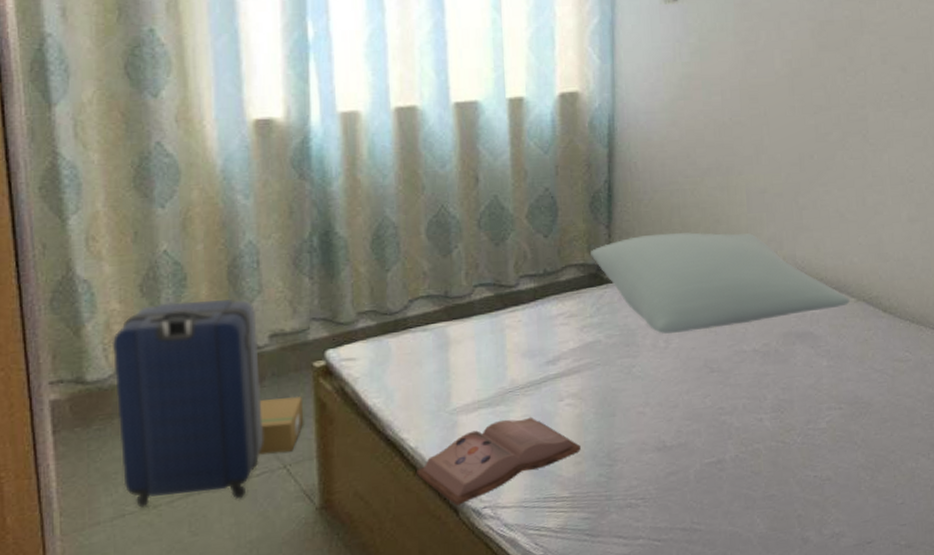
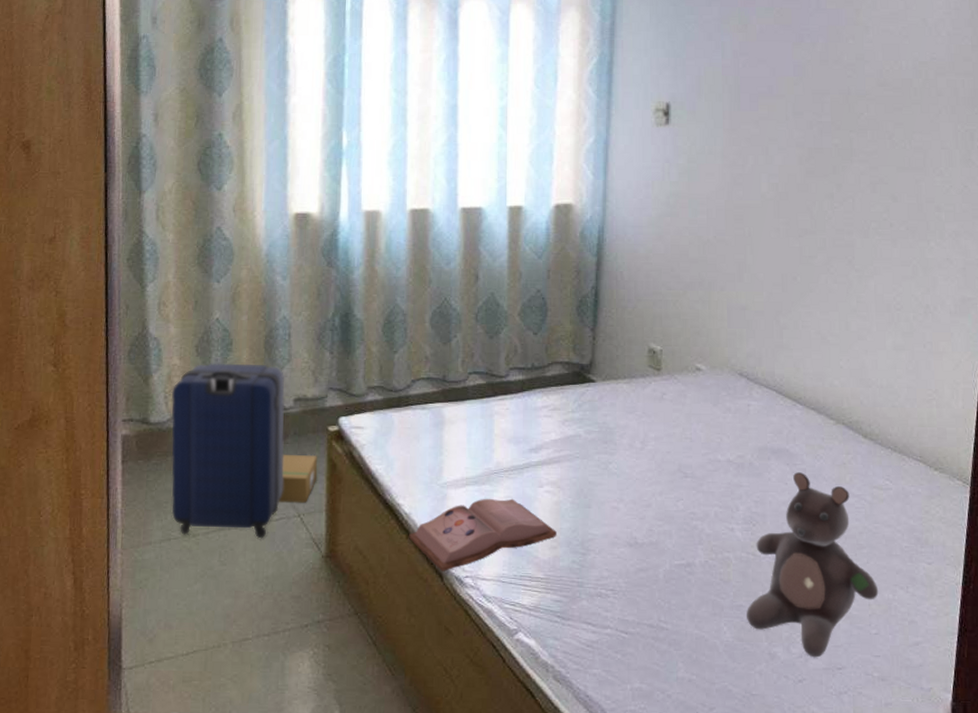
pillow: present [591,232,850,334] -> none [576,340,828,437]
stuffed animal: none [778,353,903,536] -> present [747,472,879,658]

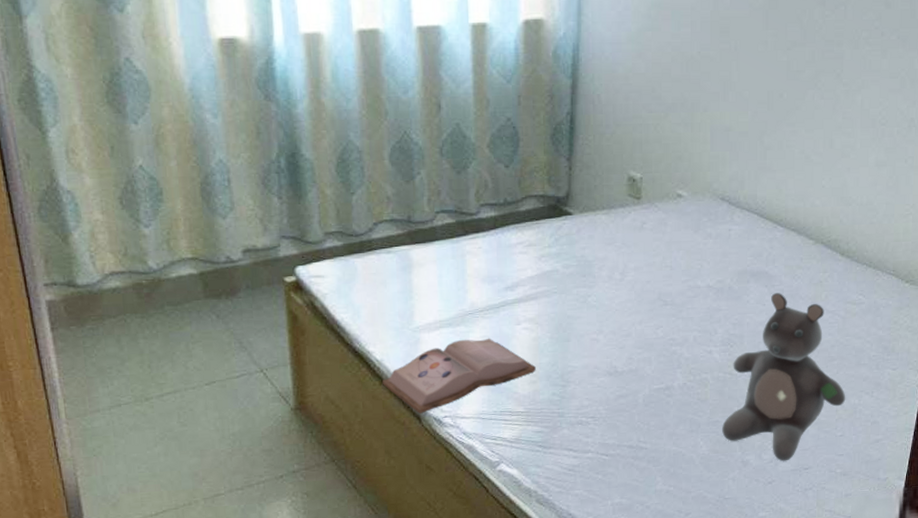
suitcase: present [171,363,285,539] -> none [97,215,241,399]
box: present [278,454,318,503] -> none [236,307,278,359]

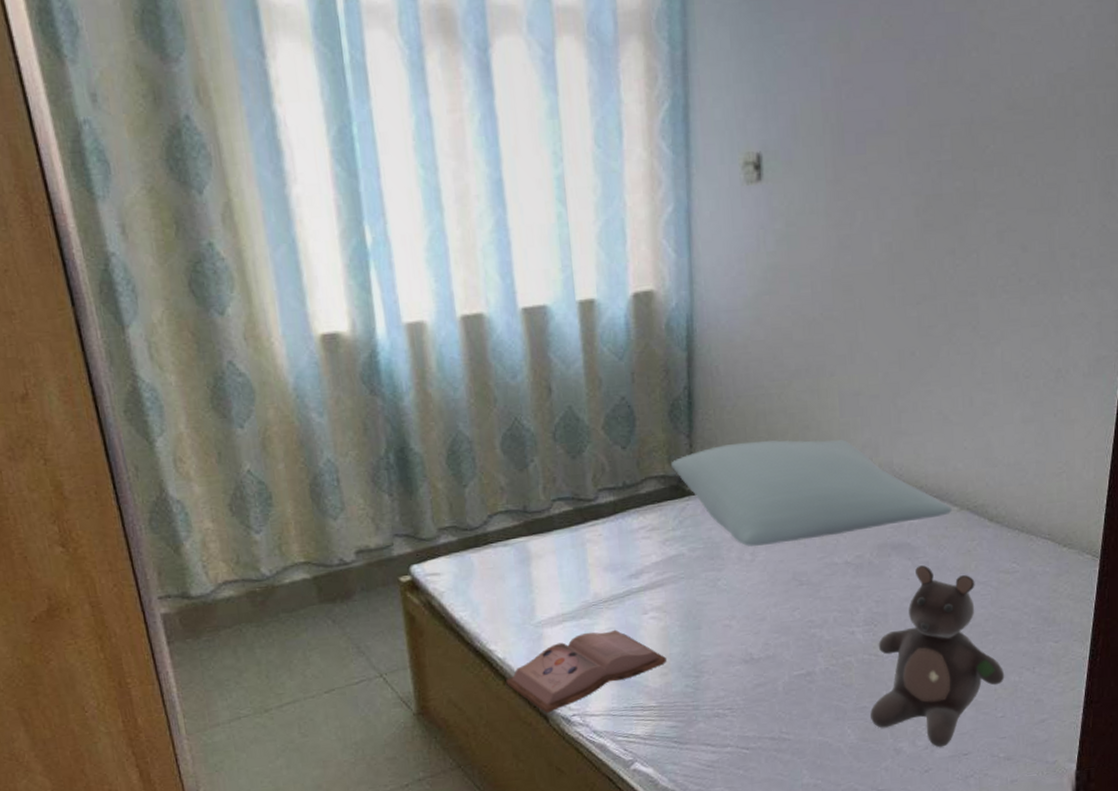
pillow: none [551,167,807,267] -> present [671,439,952,547]

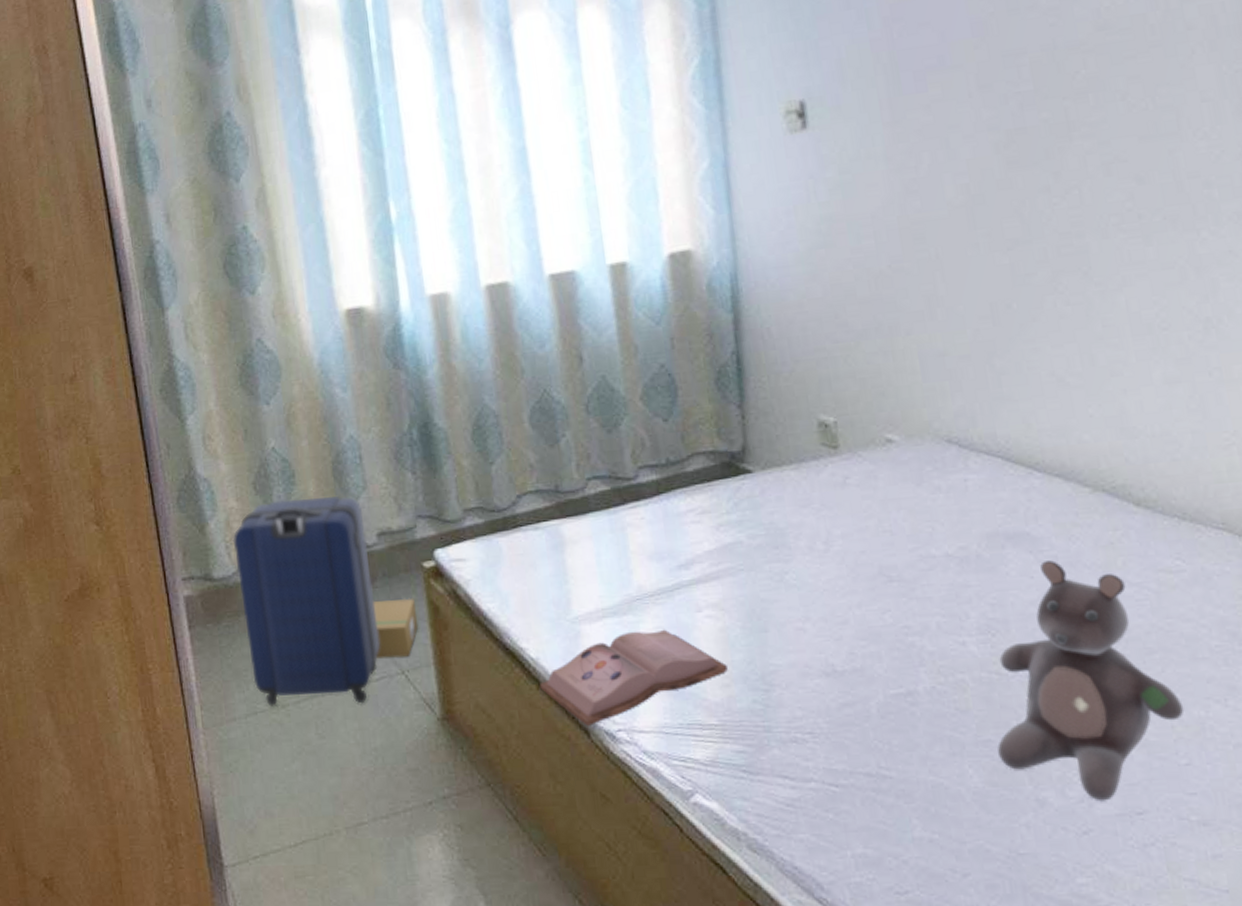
suitcase: none [209,517,359,711] -> present [232,496,380,706]
box: none [351,609,396,665] -> present [372,598,419,659]
pillow: present [671,439,952,547] -> none [721,407,1082,535]

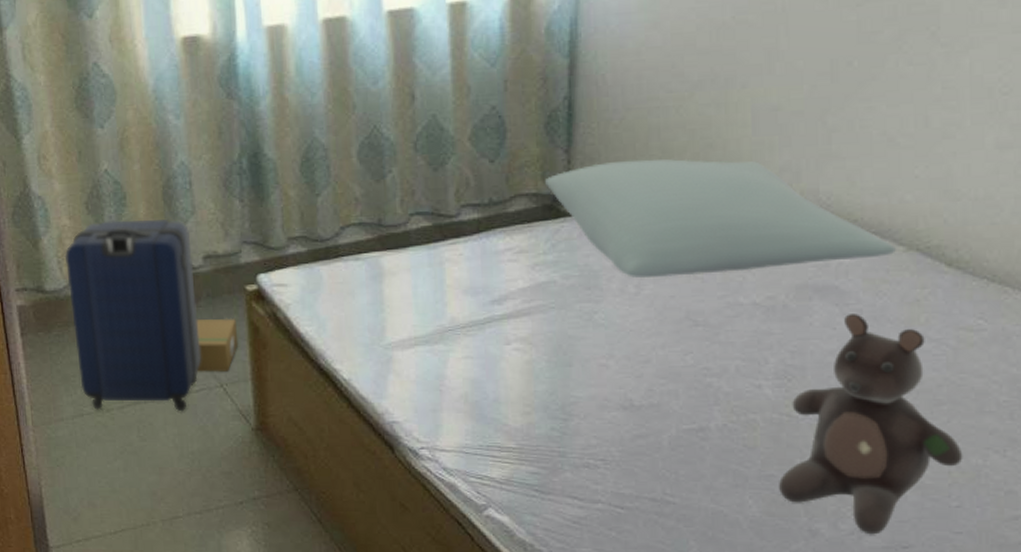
hardback book: present [540,629,728,727] -> none [350,359,530,444]
pillow: none [721,407,1082,535] -> present [545,158,896,279]

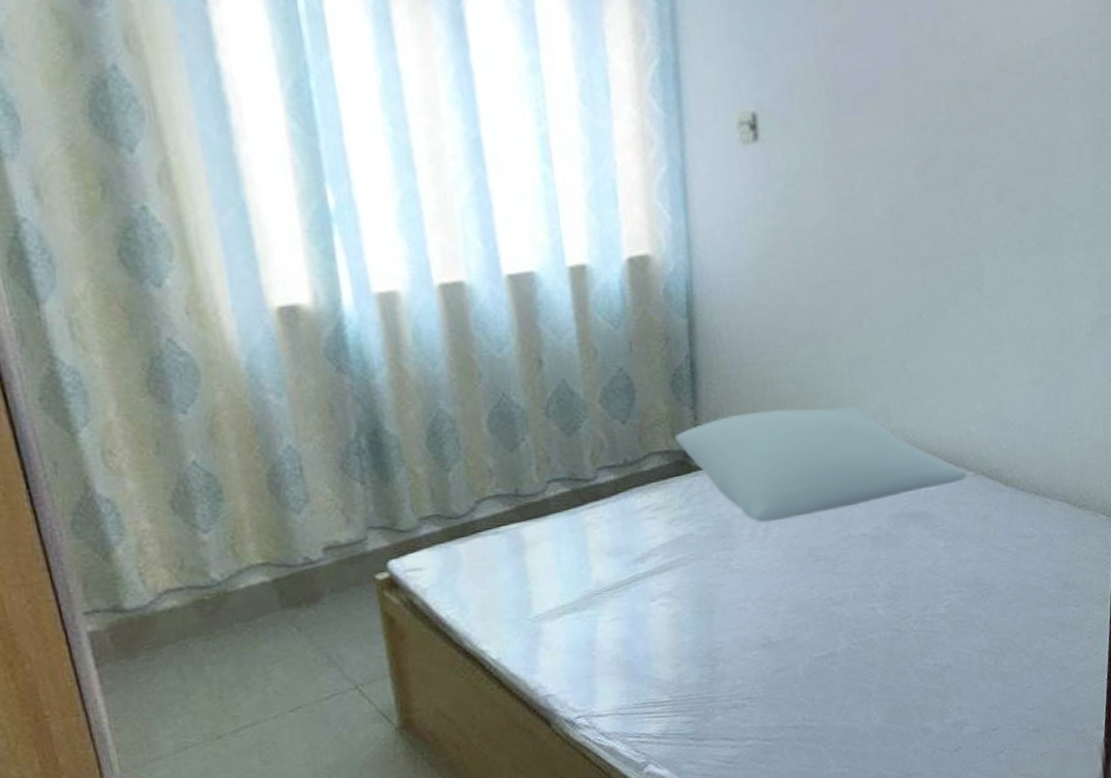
suitcase: present [64,219,201,412] -> none [147,511,330,739]
box: present [196,318,239,372] -> none [320,611,373,677]
stuffed animal: present [779,314,963,535] -> none [896,533,1029,724]

